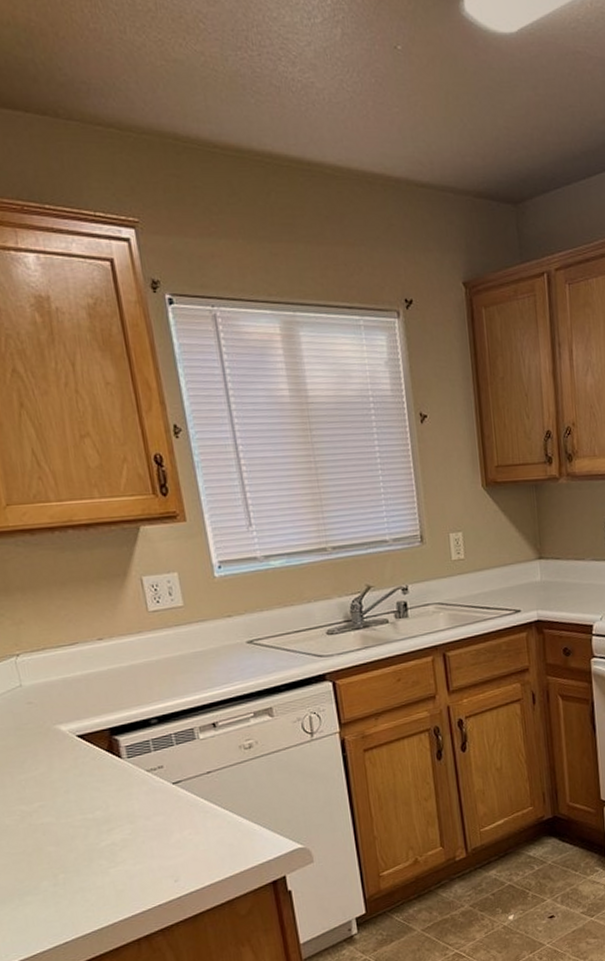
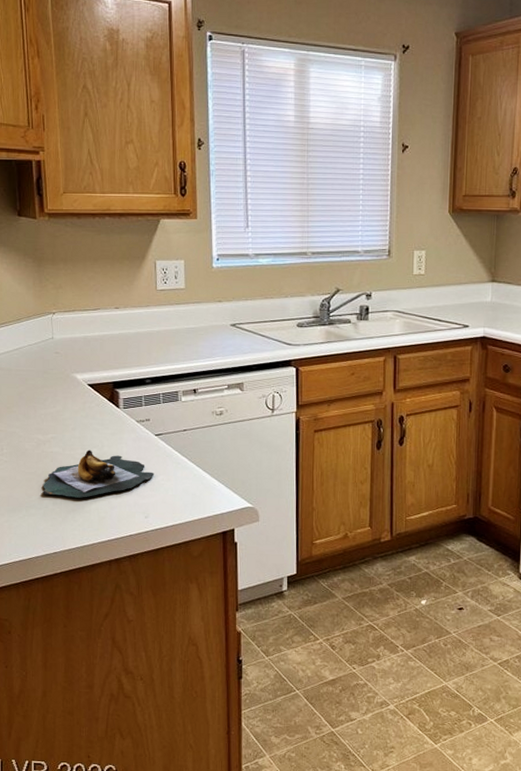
banana bunch: none [36,813,179,876] -> present [42,449,155,498]

